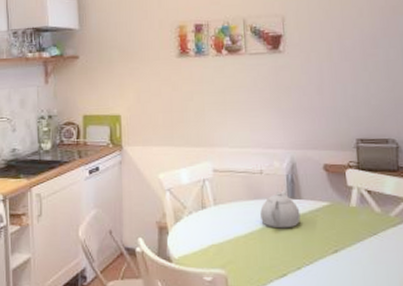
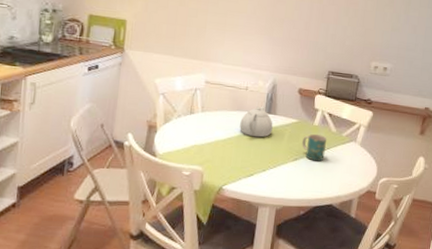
mug: none [340,217,372,252] -> present [302,133,327,162]

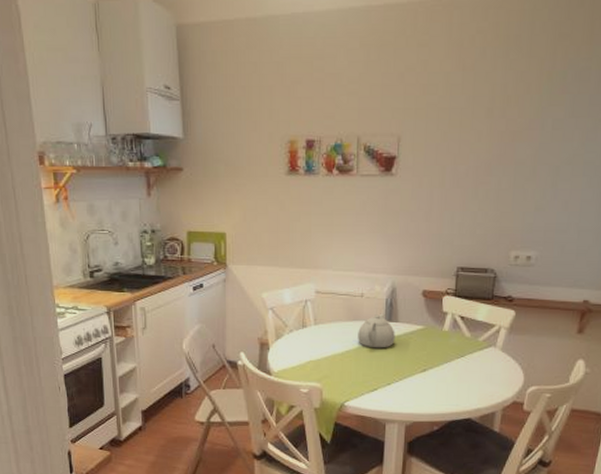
mug: present [302,133,327,162] -> none [431,340,461,371]

